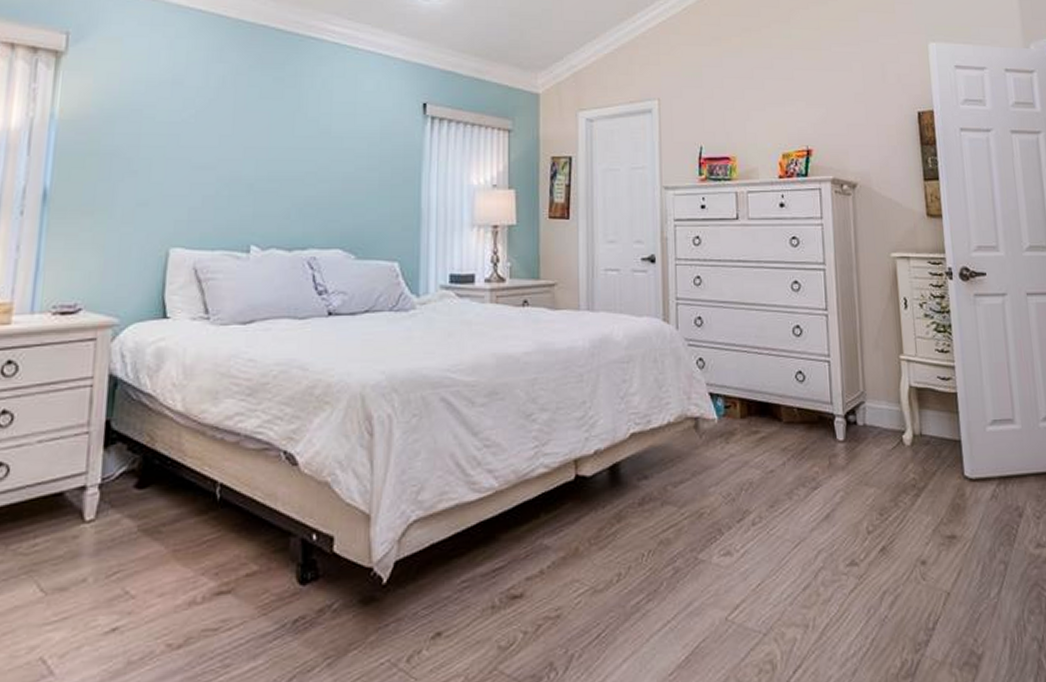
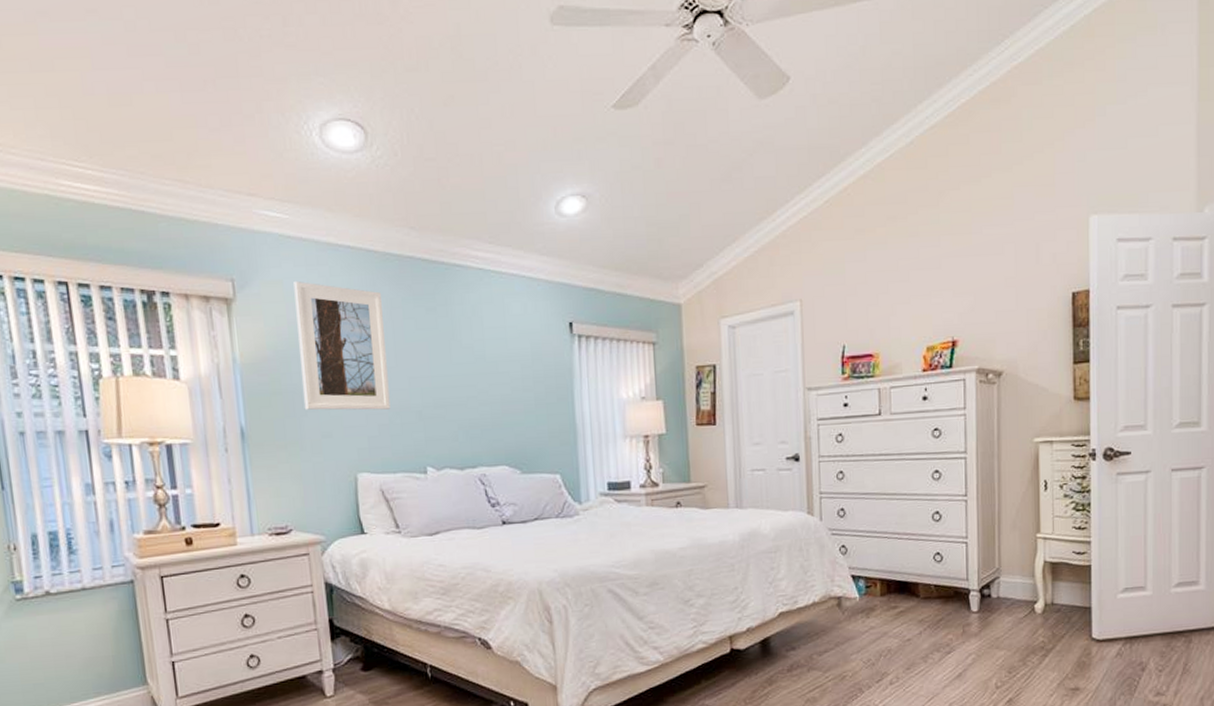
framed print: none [121,40,227,180] -> present [293,281,391,410]

